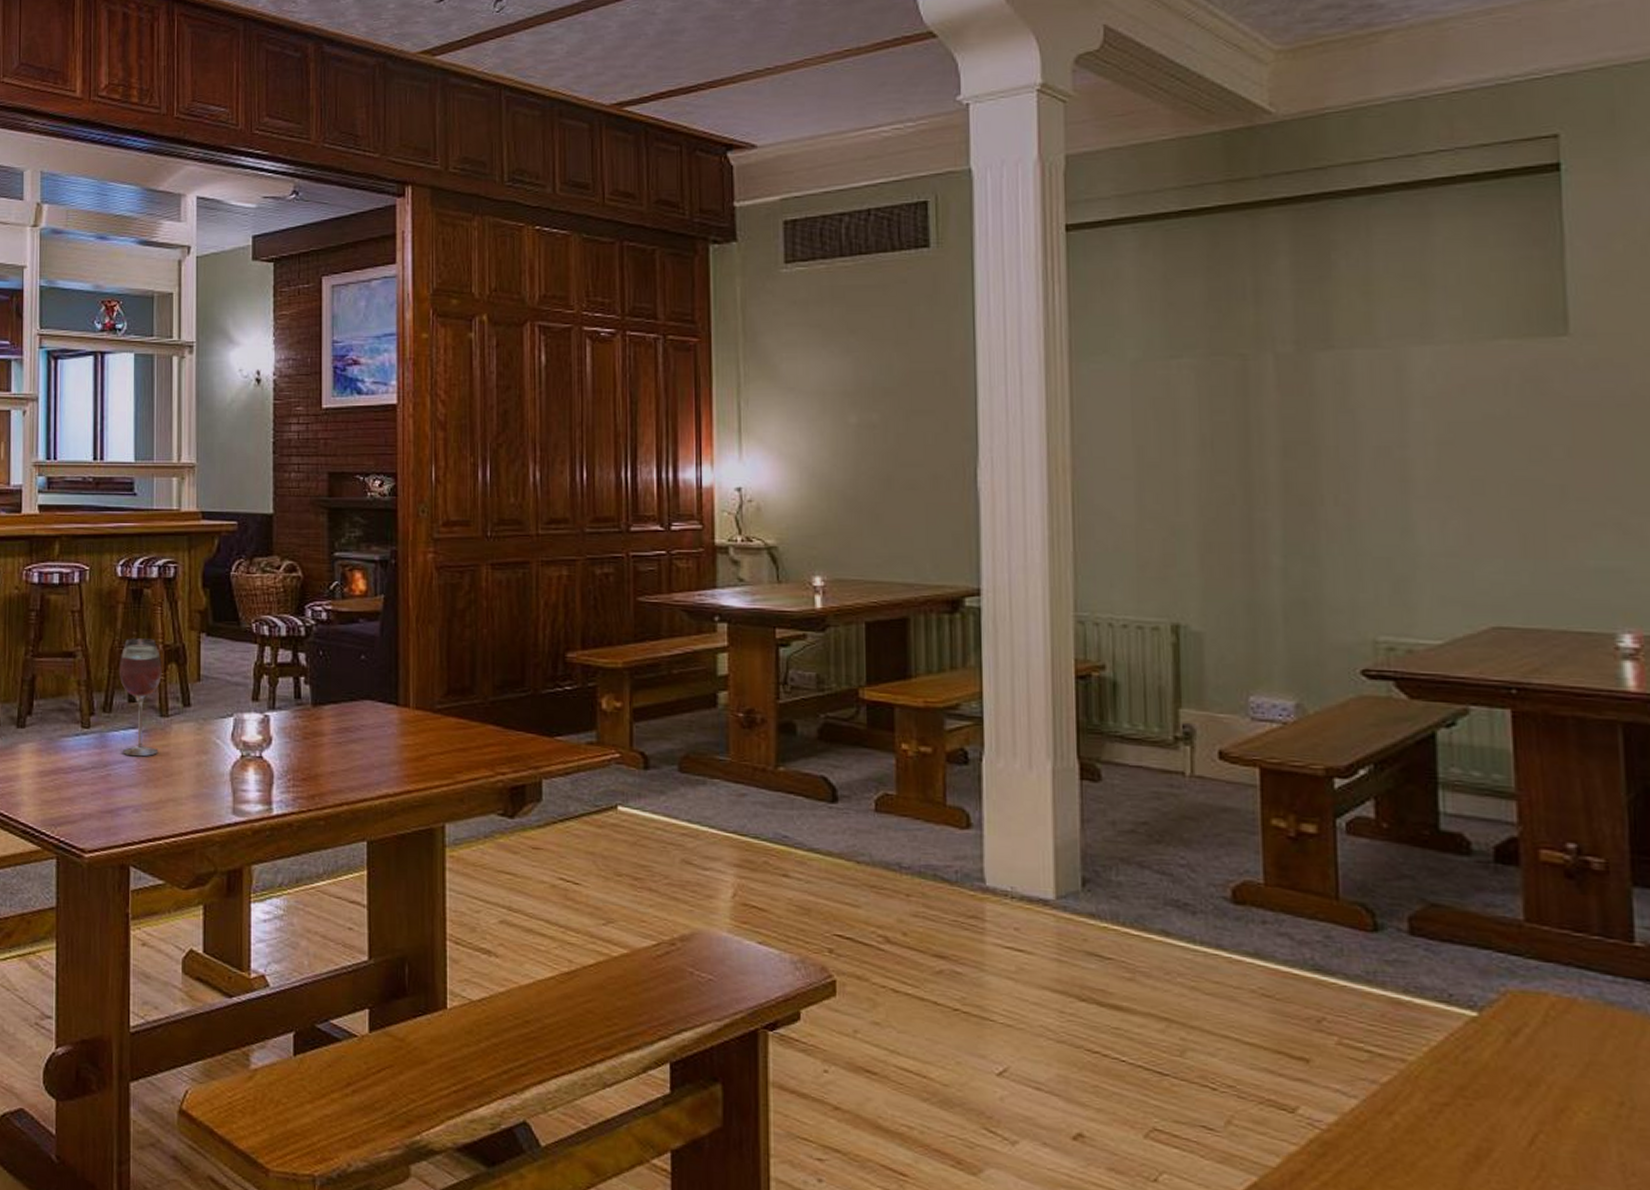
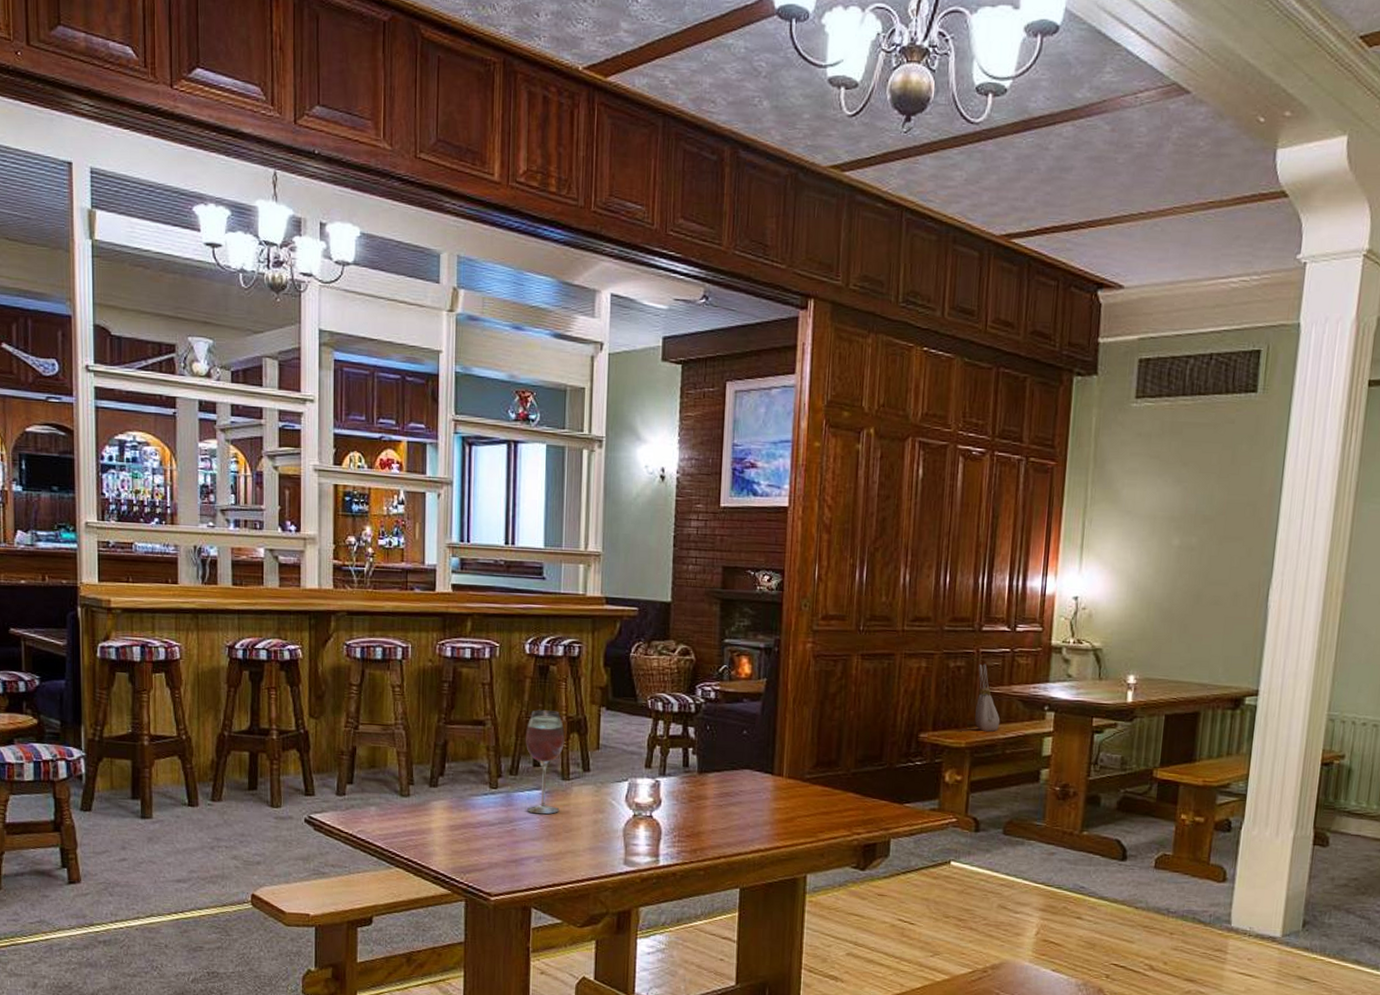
handbag: none [631,569,662,650] -> present [975,663,1001,733]

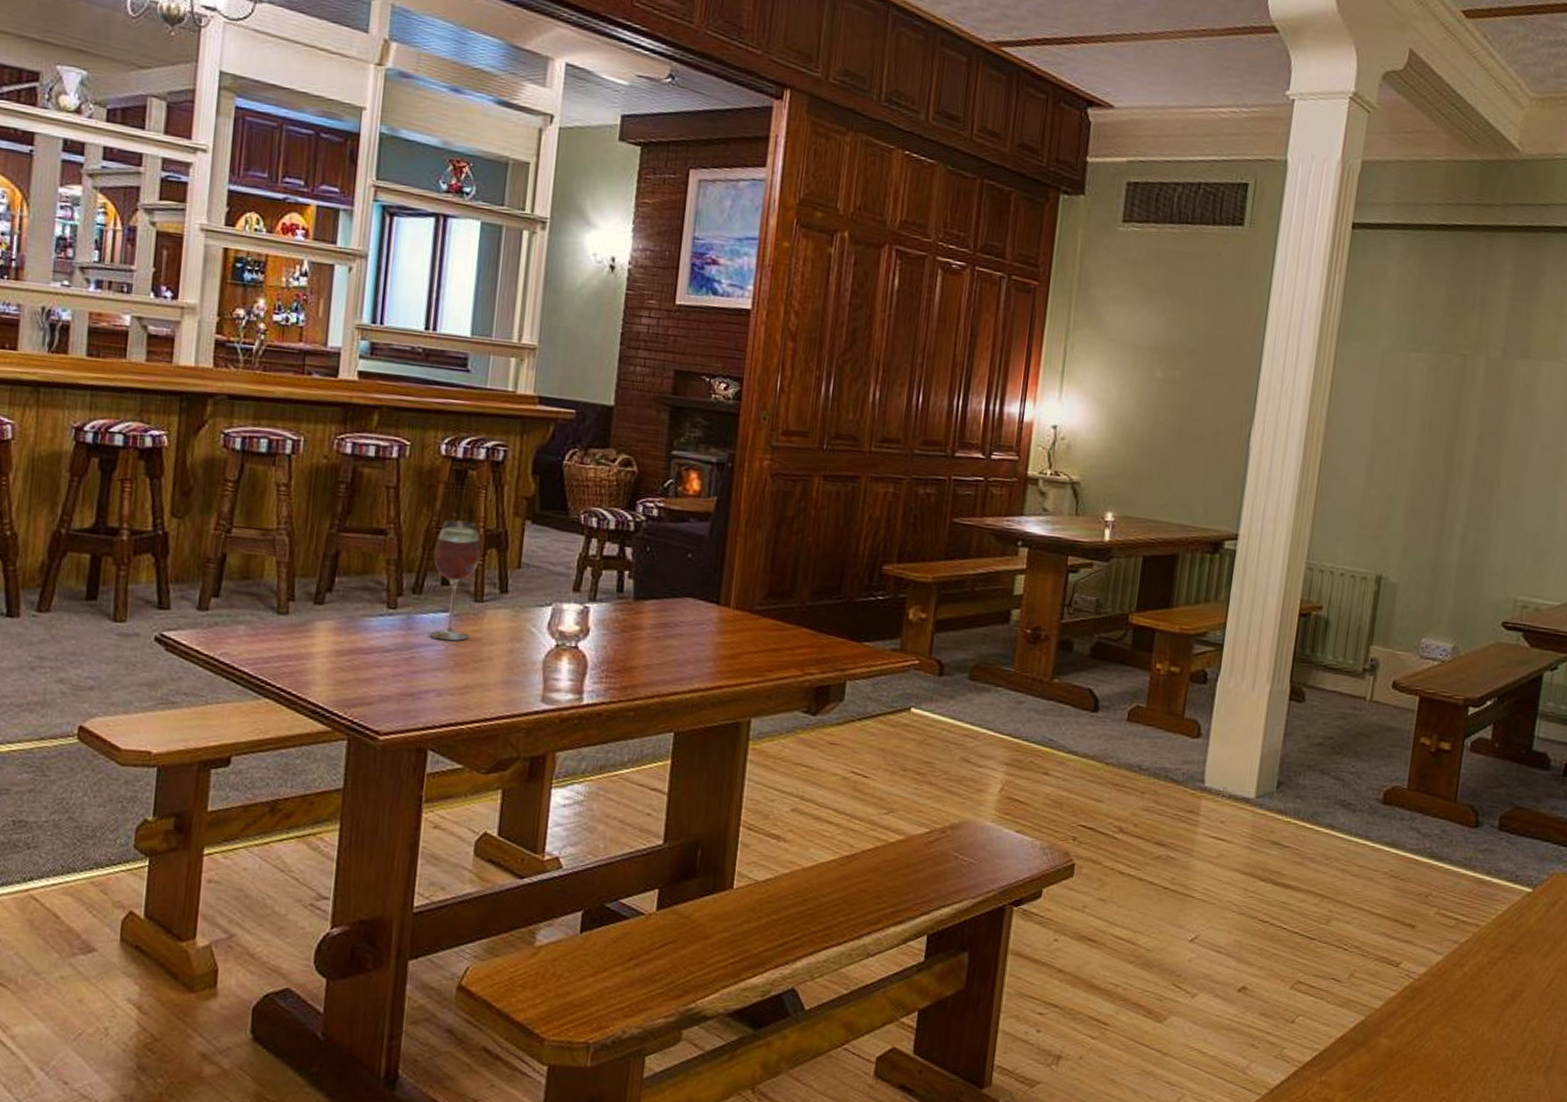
handbag: present [975,663,1001,733] -> none [943,492,971,567]

